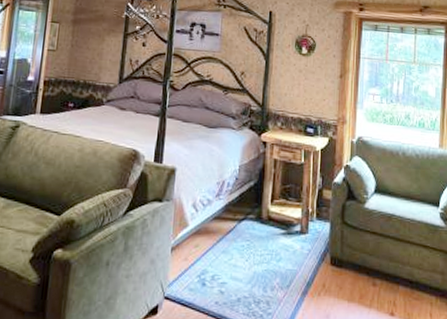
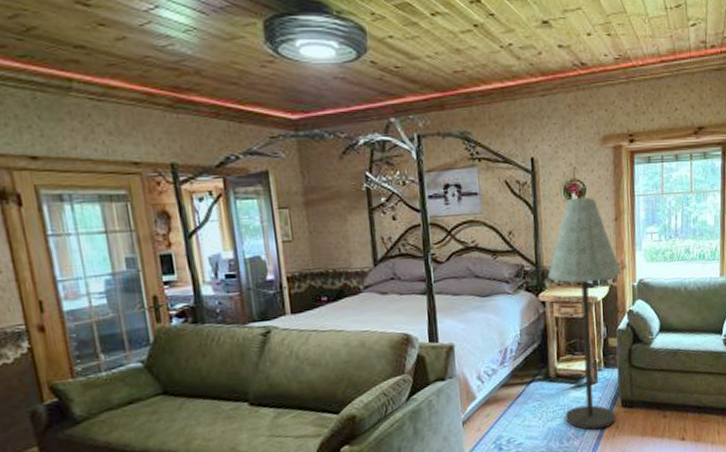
floor lamp: none [271,51,342,284] -> present [547,197,621,430]

